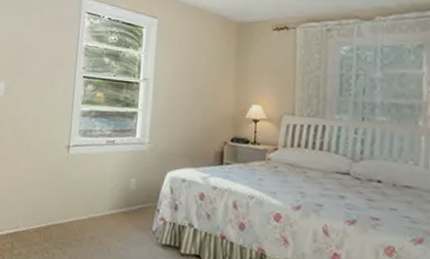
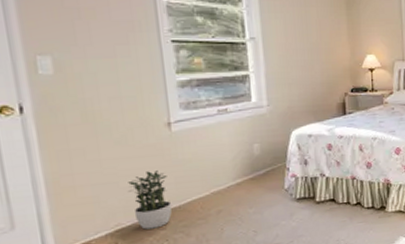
potted plant: none [29,185,59,239] -> present [127,170,173,230]

